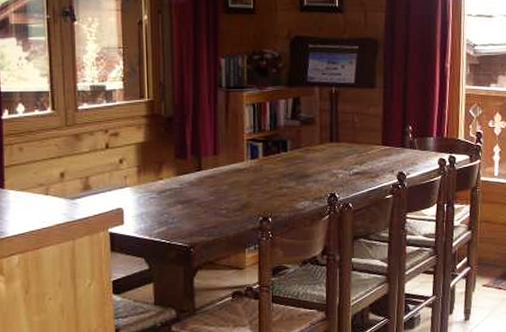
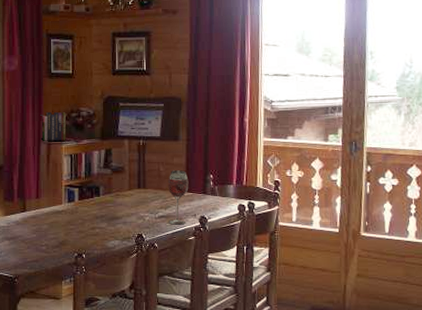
wineglass: none [363,121,386,182] -> present [168,170,189,225]

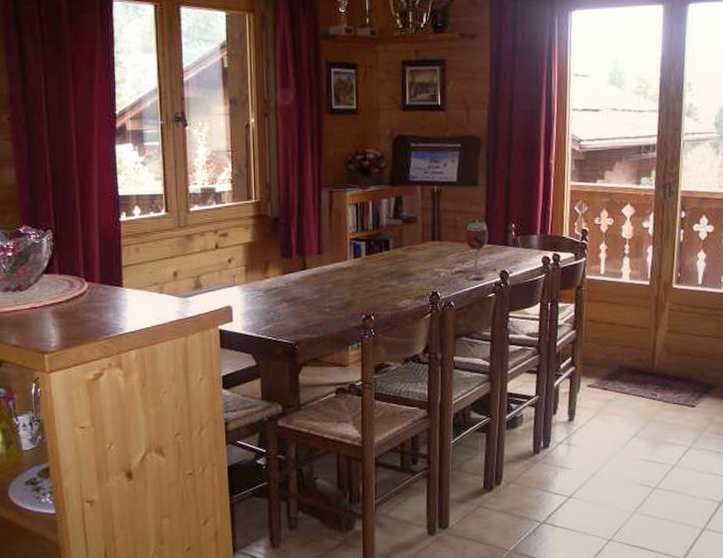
books: present [40,112,66,144] -> none [320,155,351,192]

